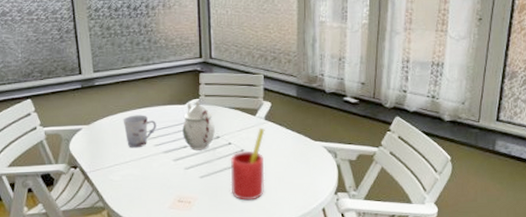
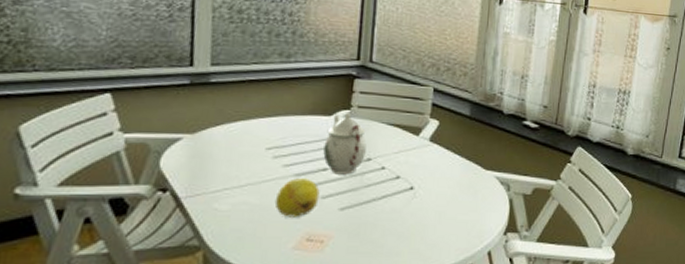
cup: present [123,115,156,148] -> none [243,124,290,168]
fruit: none [151,154,184,185] -> present [274,178,320,217]
straw: present [230,127,265,201] -> none [378,150,429,241]

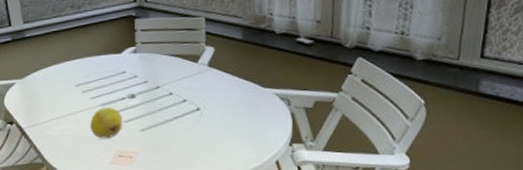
teapot: present [323,113,367,175] -> none [119,49,154,102]

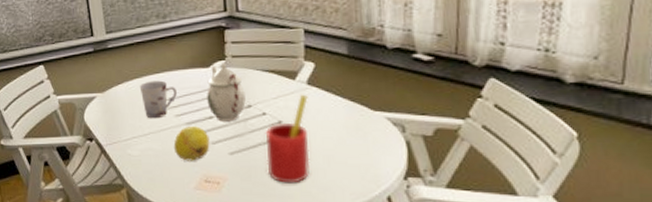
cup: none [56,66,92,102] -> present [139,80,177,119]
teapot: none [119,49,154,102] -> present [207,63,246,122]
straw: none [172,75,211,154] -> present [265,94,310,183]

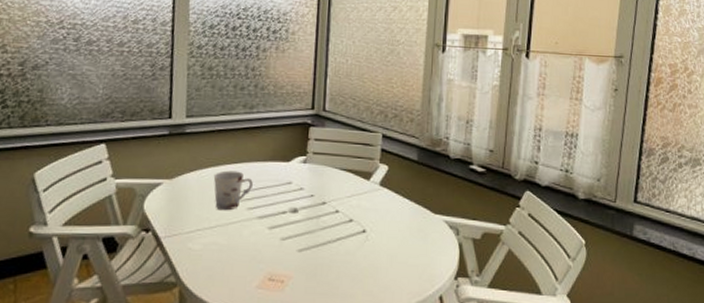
fruit: present [173,126,210,161] -> none [240,221,280,258]
teapot: present [207,63,246,122] -> none [282,159,321,218]
straw: present [265,94,310,183] -> none [334,194,379,283]

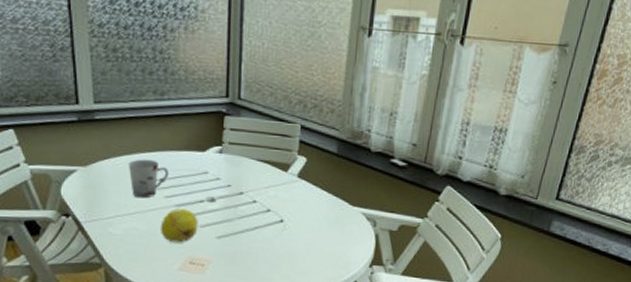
fruit: none [240,221,280,258] -> present [160,208,198,243]

